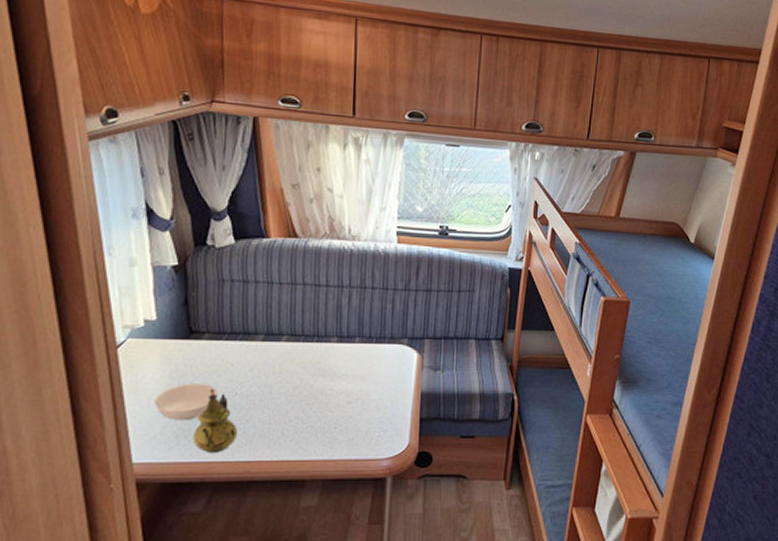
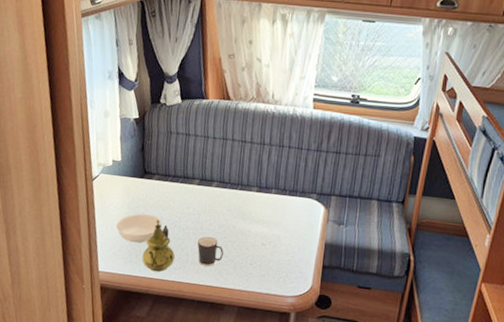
mug: none [265,401,300,438] -> present [197,236,224,267]

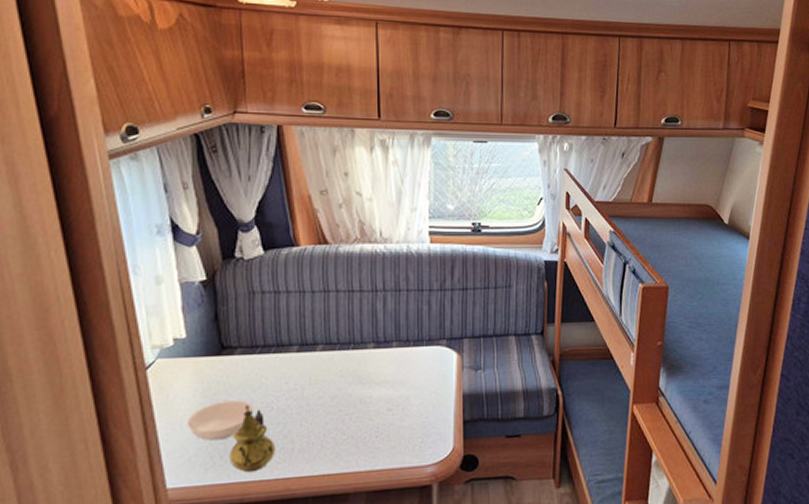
mug: present [197,236,224,267] -> none [303,413,340,452]

